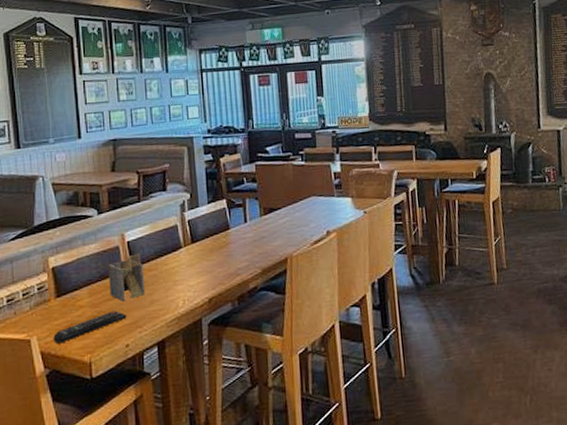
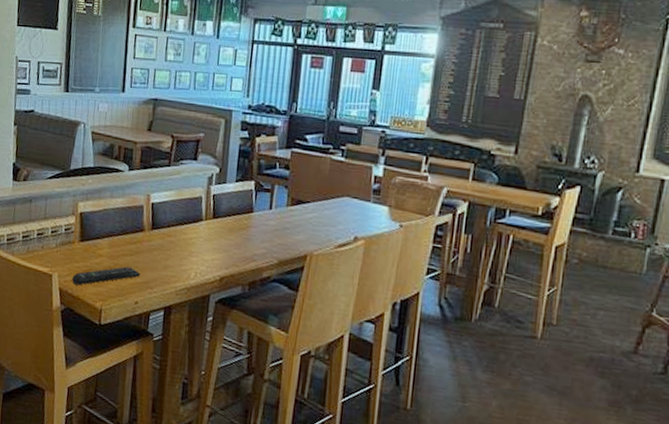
napkin holder: present [107,253,146,302] -> none [128,217,163,260]

